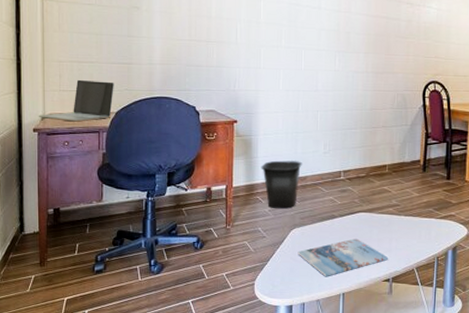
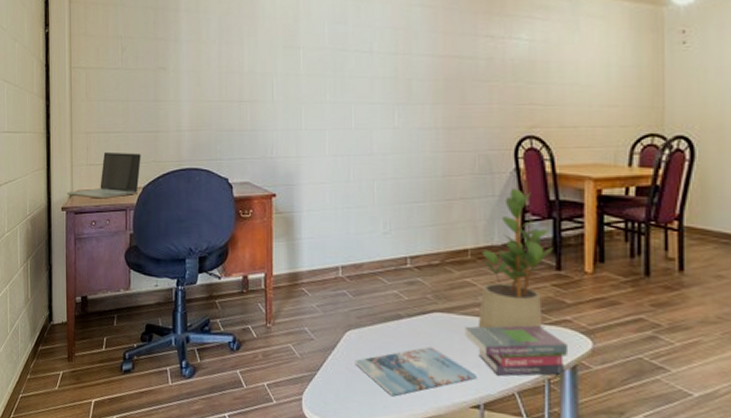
waste bin: present [261,160,302,209] -> none [305,243,356,304]
books: none [380,219,451,257] -> present [464,325,567,376]
potted plant: none [390,120,446,223] -> present [478,189,554,329]

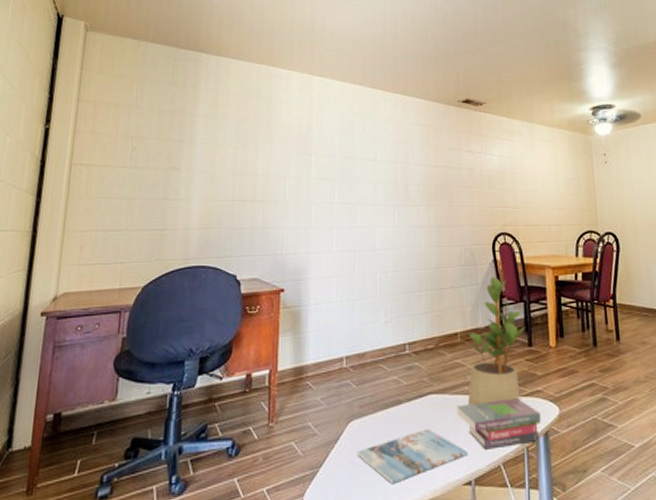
laptop: present [66,151,141,199] -> none [49,250,143,301]

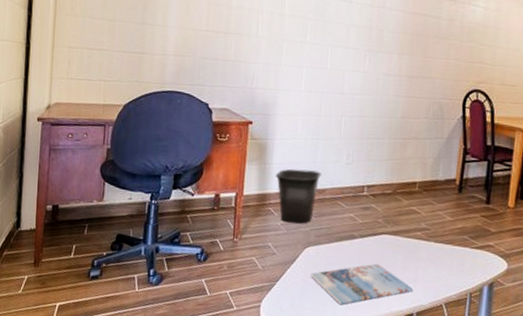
waste bin: none [311,334,360,396] -> present [275,168,321,224]
books: present [456,398,541,449] -> none [406,247,488,290]
potted plant: present [467,277,525,406] -> none [418,133,486,251]

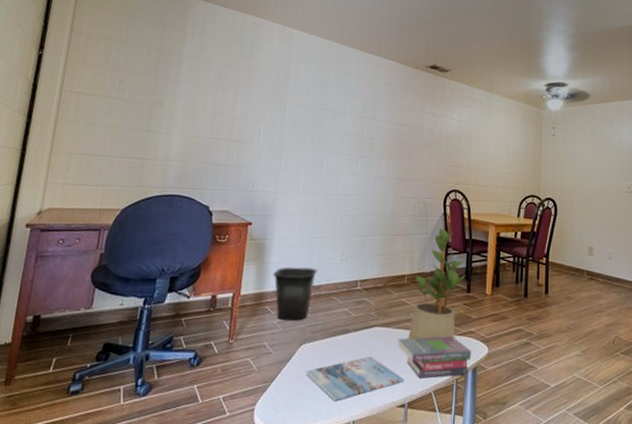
books: none [406,247,488,290] -> present [397,336,471,379]
potted plant: none [418,133,486,251] -> present [408,229,466,340]

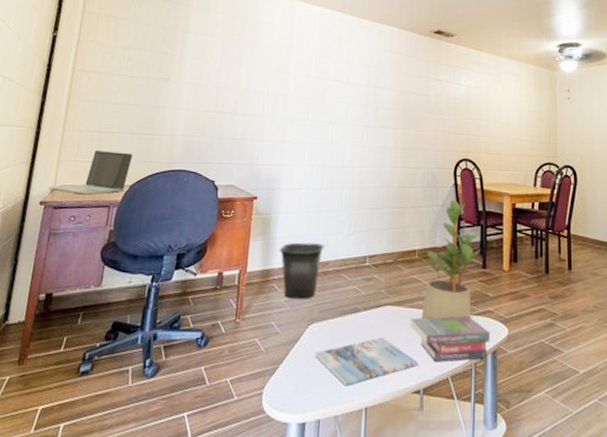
laptop: none [34,173,124,218] -> present [47,149,133,195]

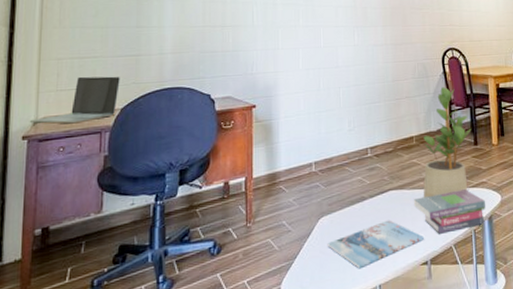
waste bin: present [279,242,324,299] -> none [283,142,327,197]

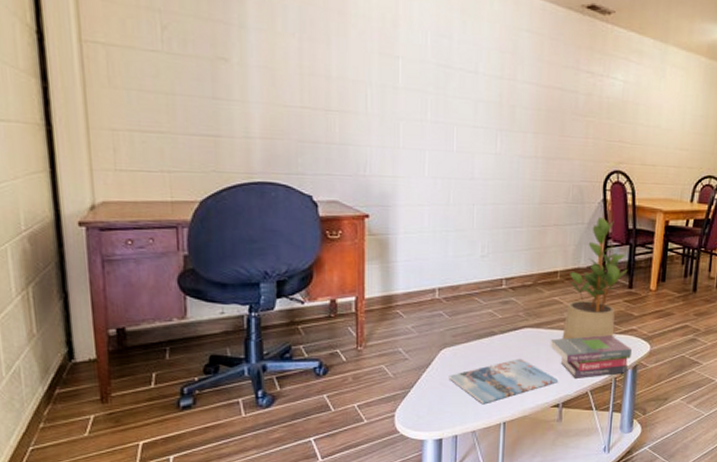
laptop: present [29,76,120,124] -> none [84,155,196,214]

